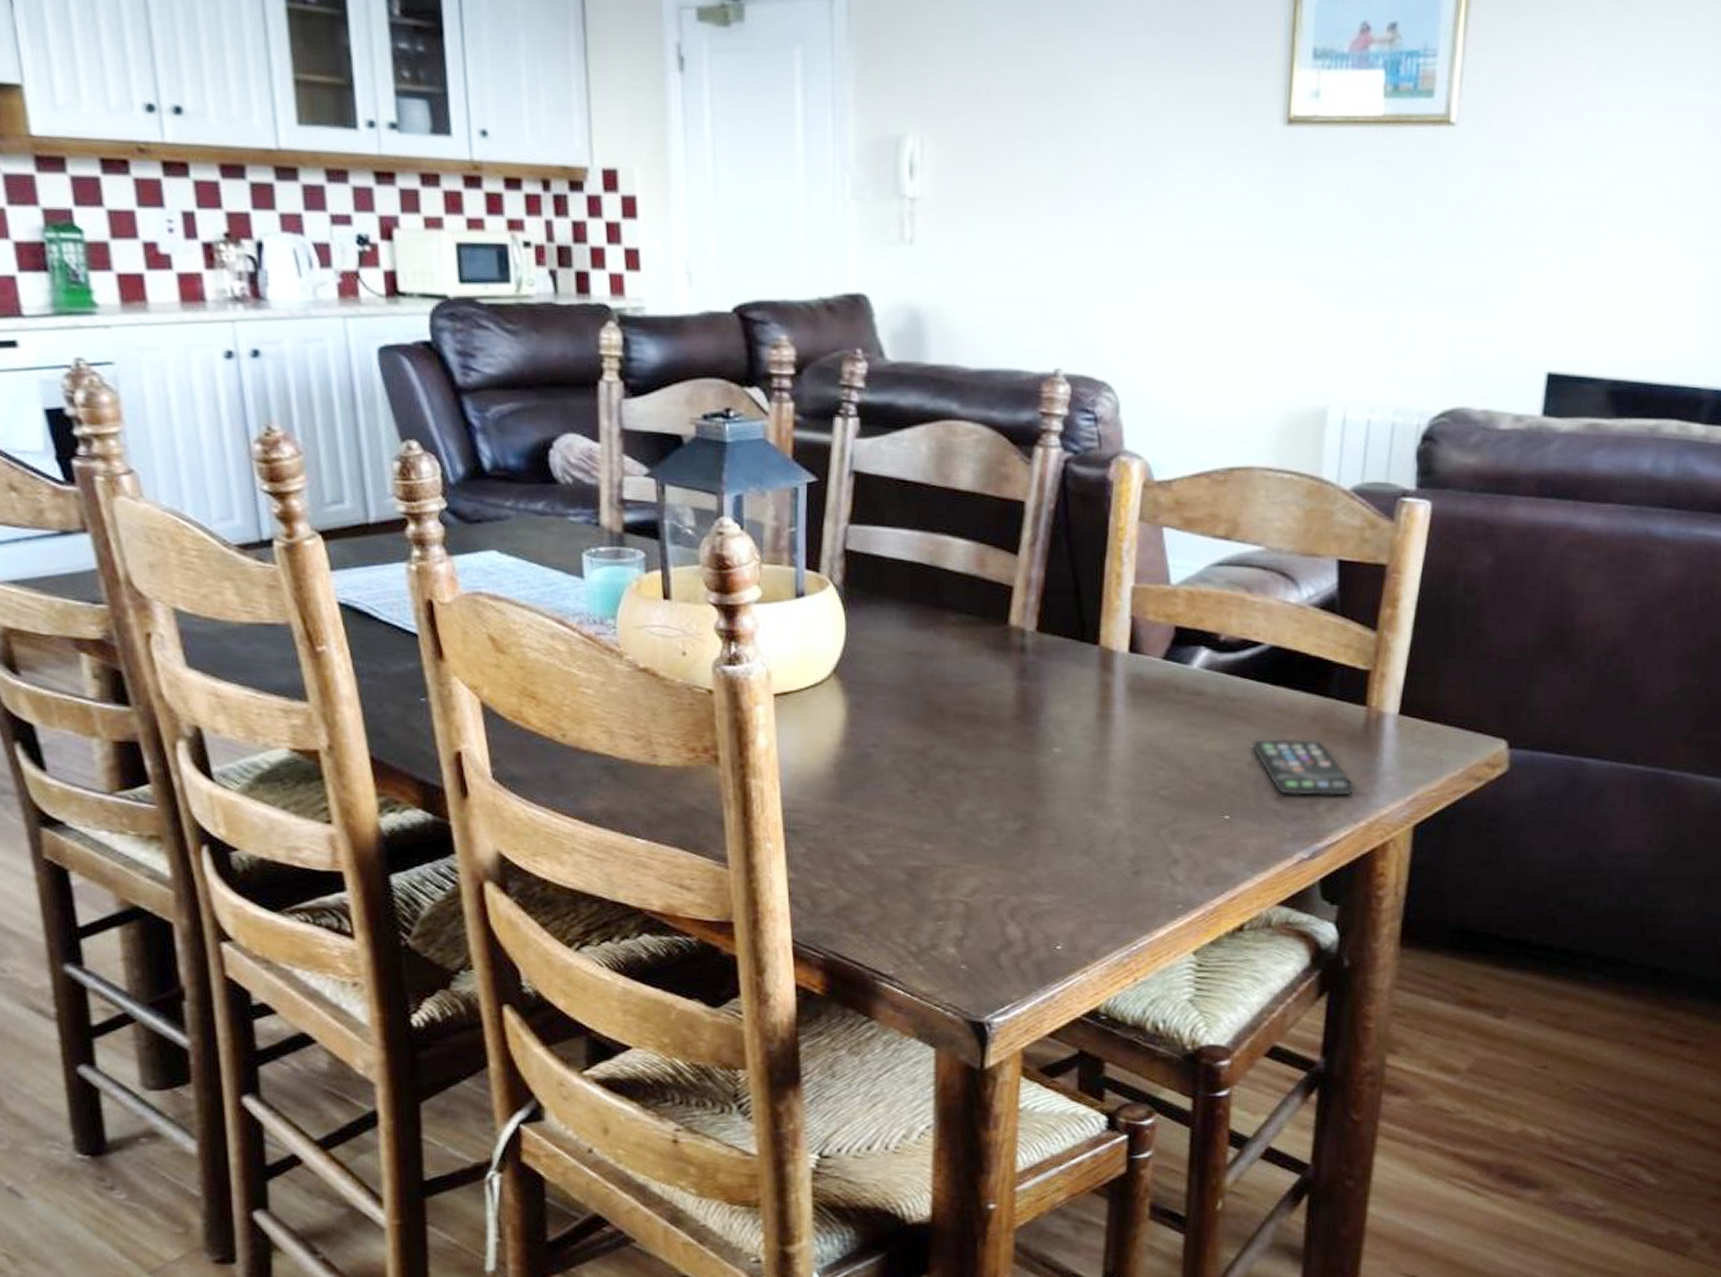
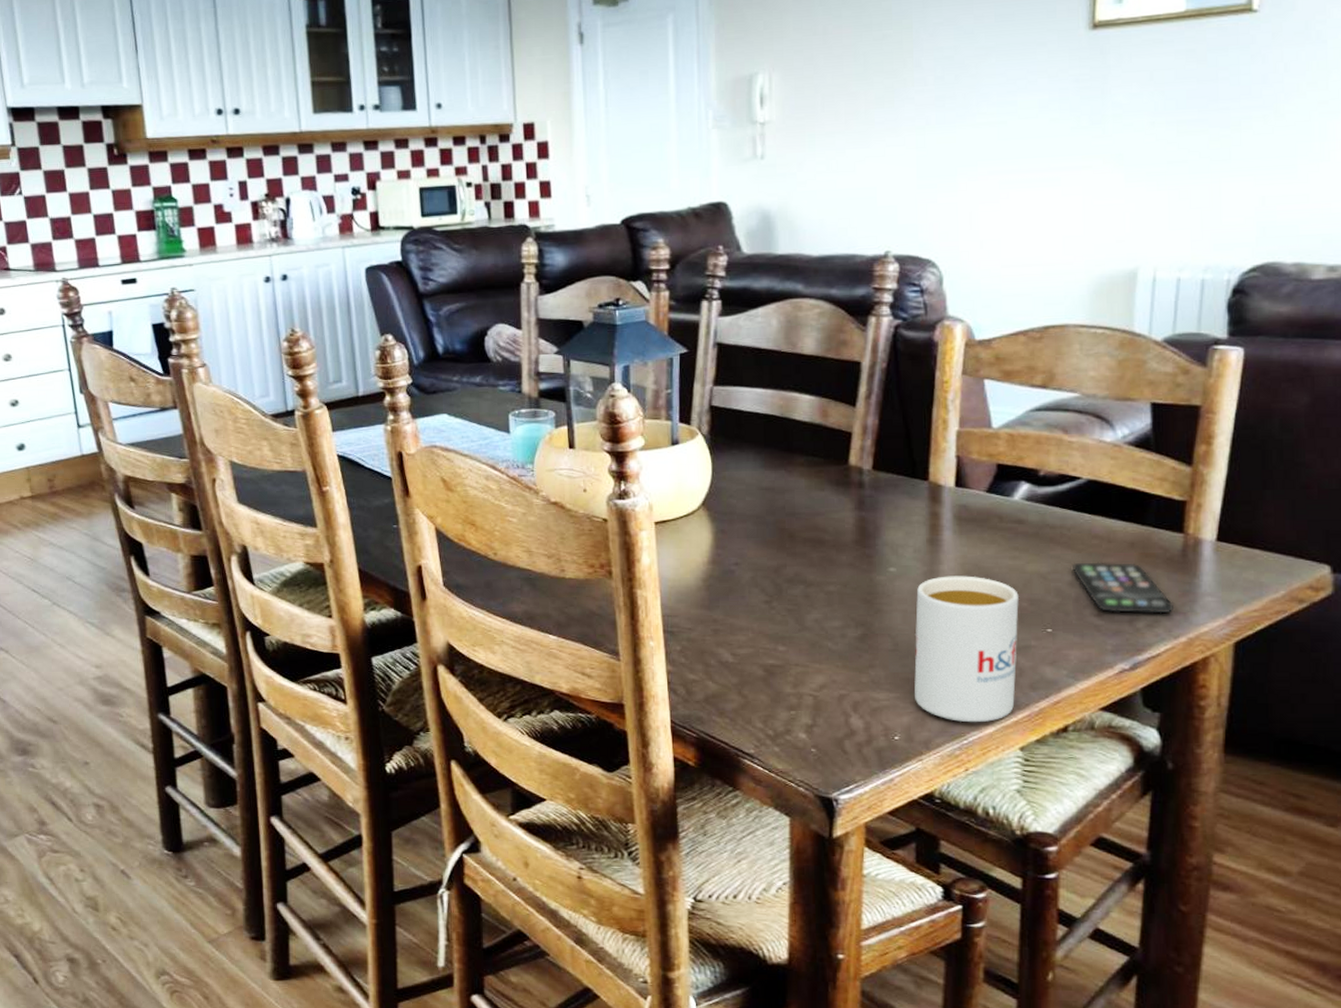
mug: none [1080,756,1195,926] -> present [914,576,1019,723]

